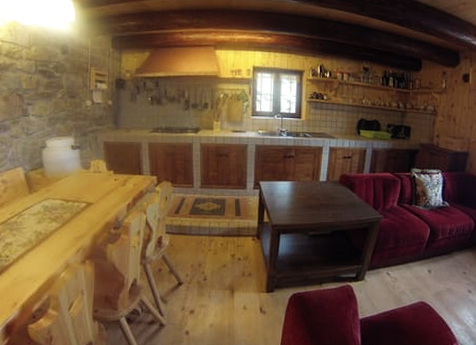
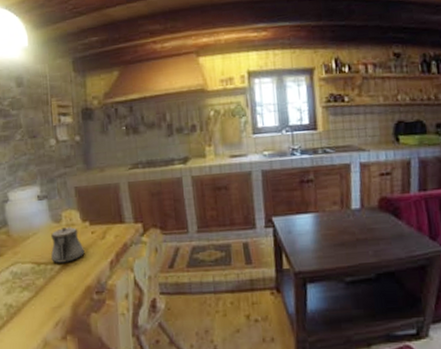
teapot: none [79,173,107,202] -> present [51,226,85,263]

